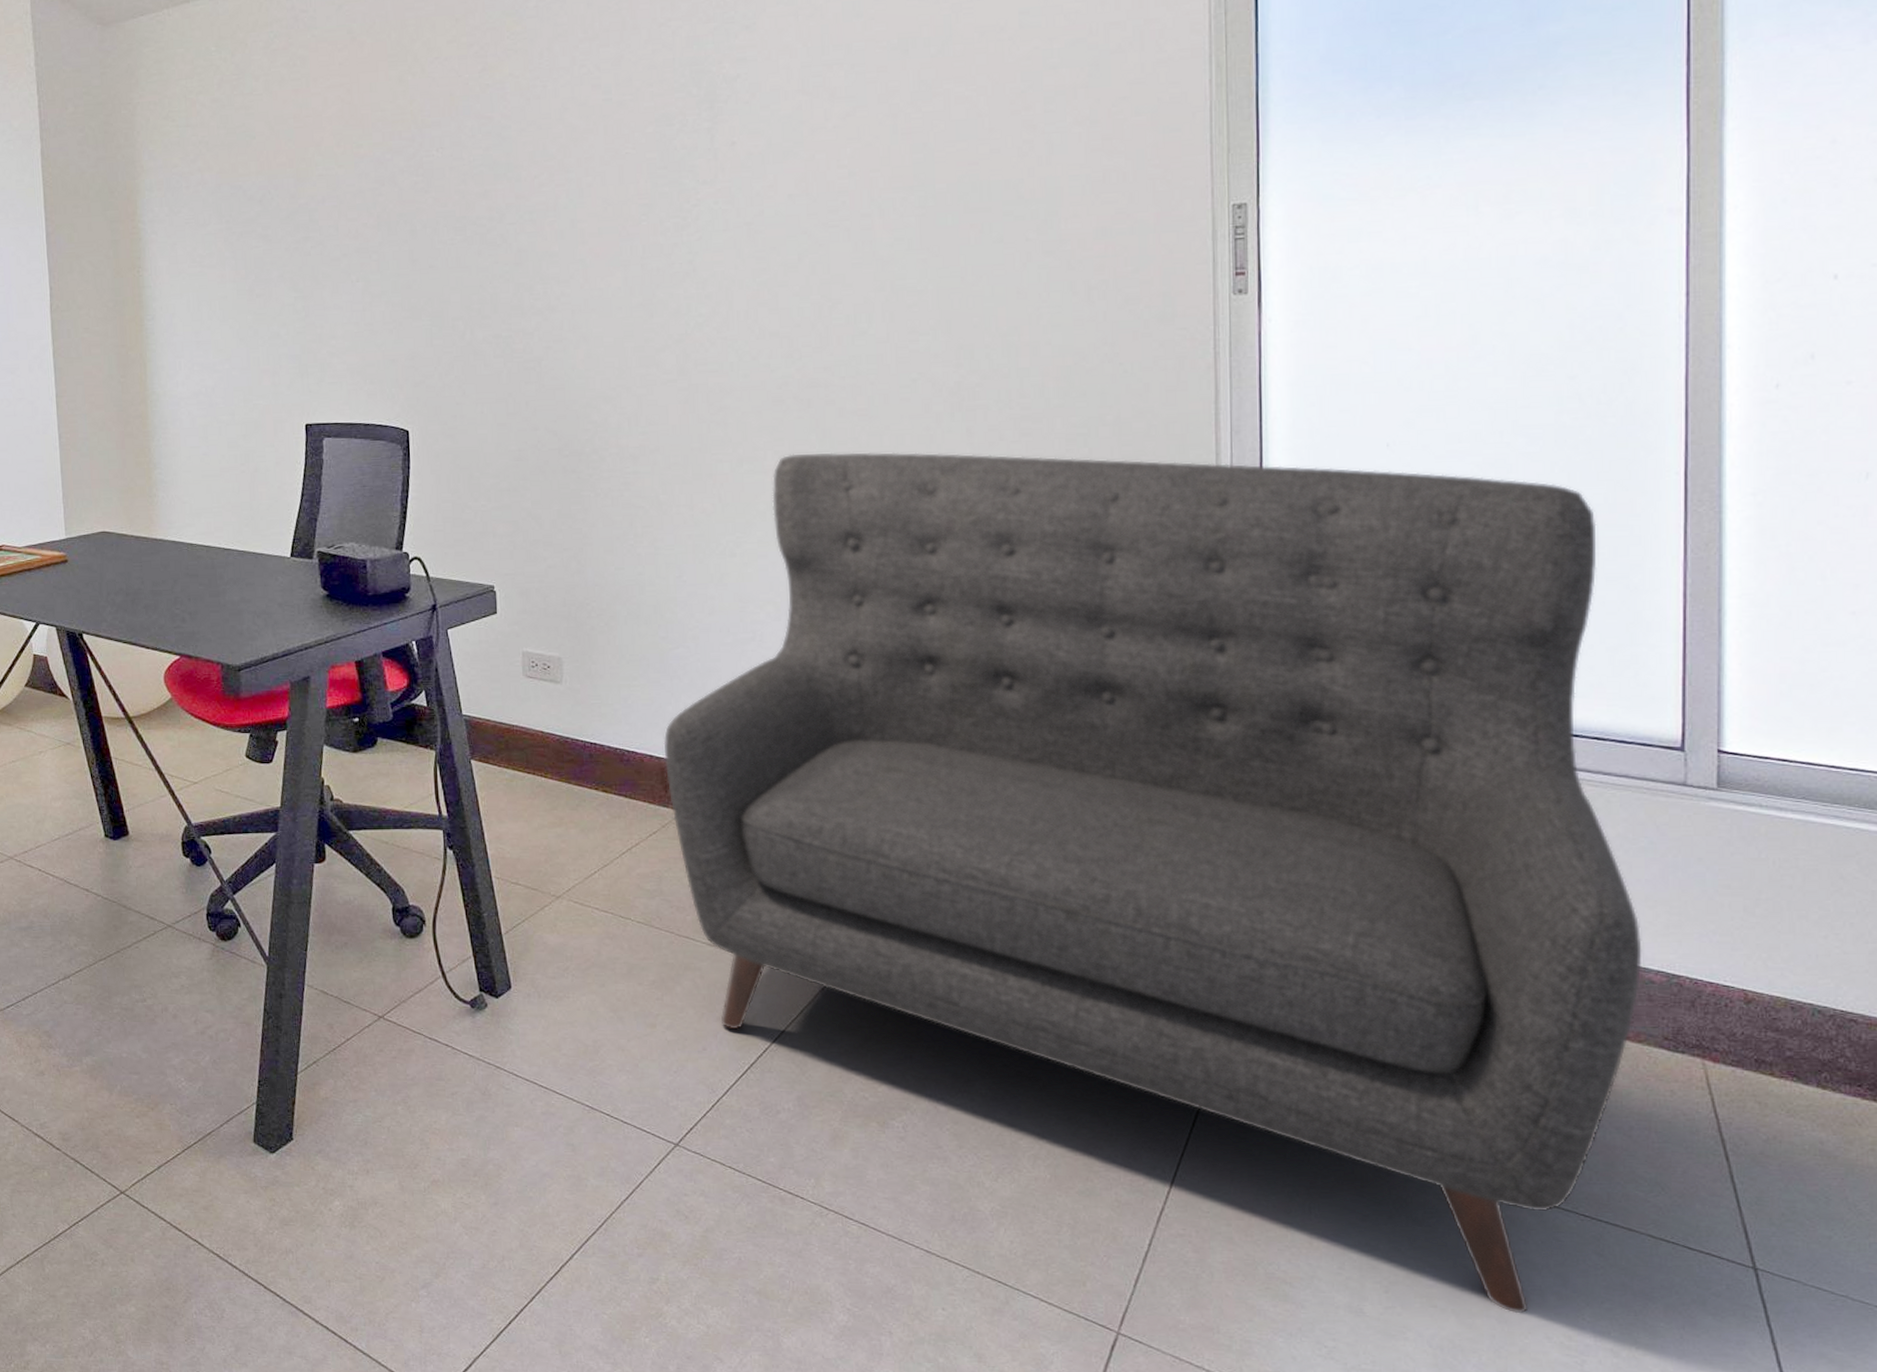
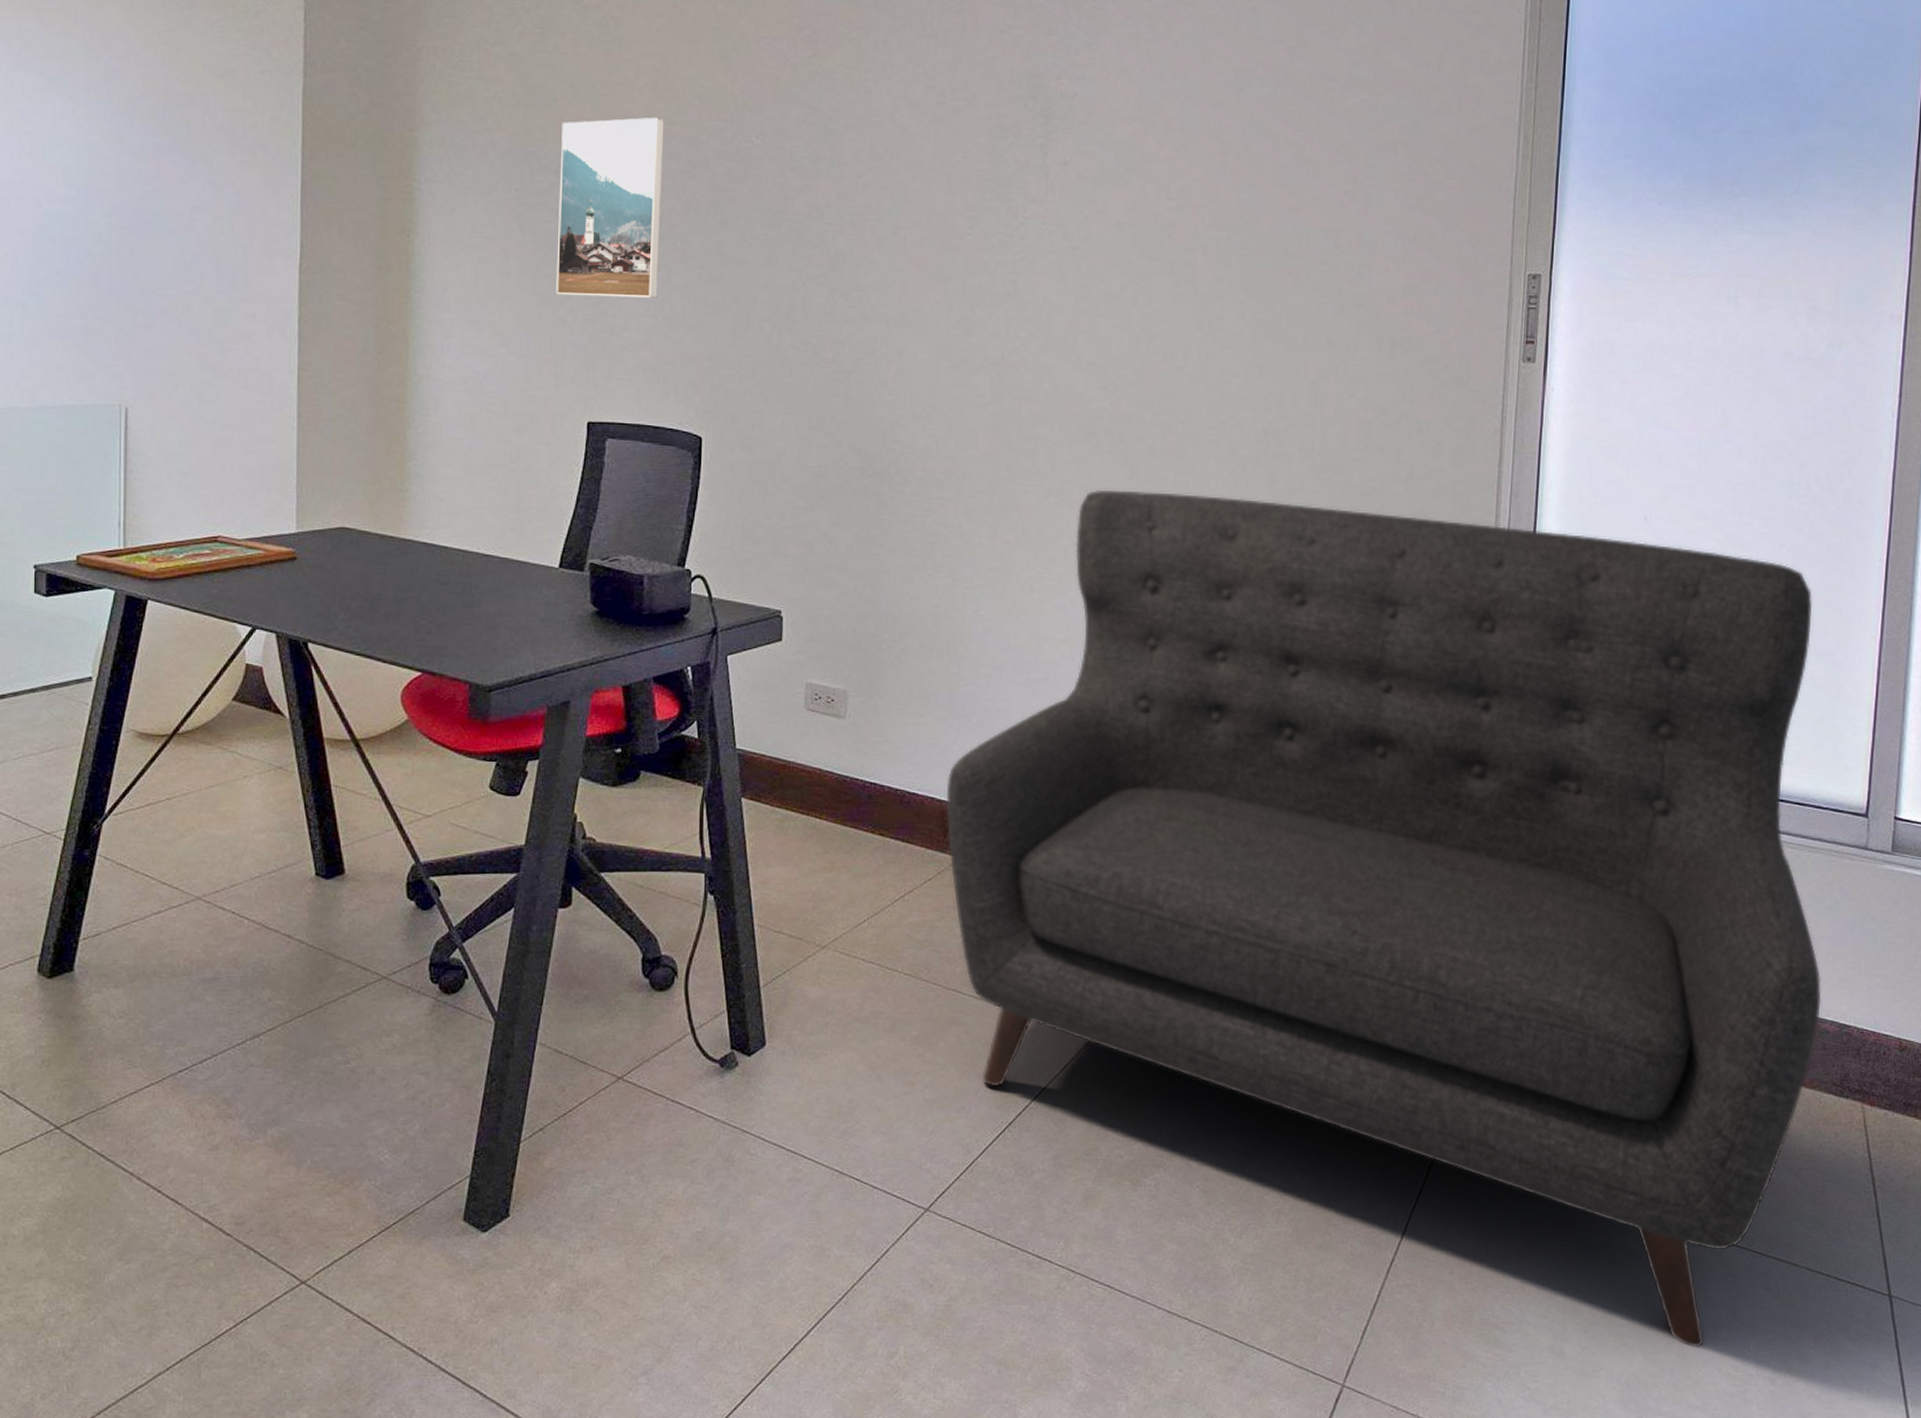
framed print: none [262,142,359,312] -> present [556,117,664,298]

